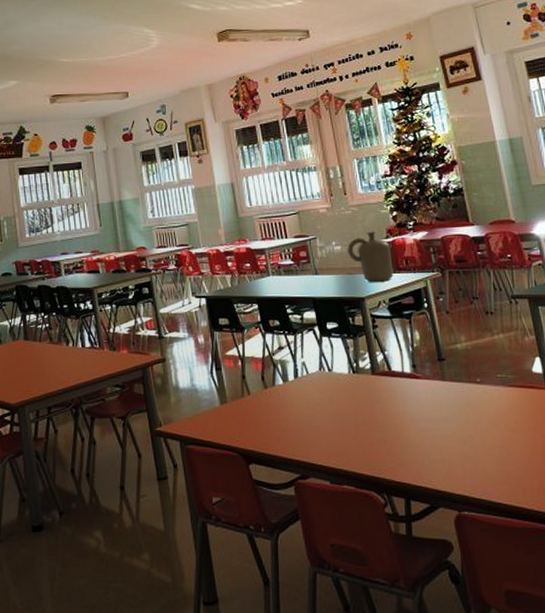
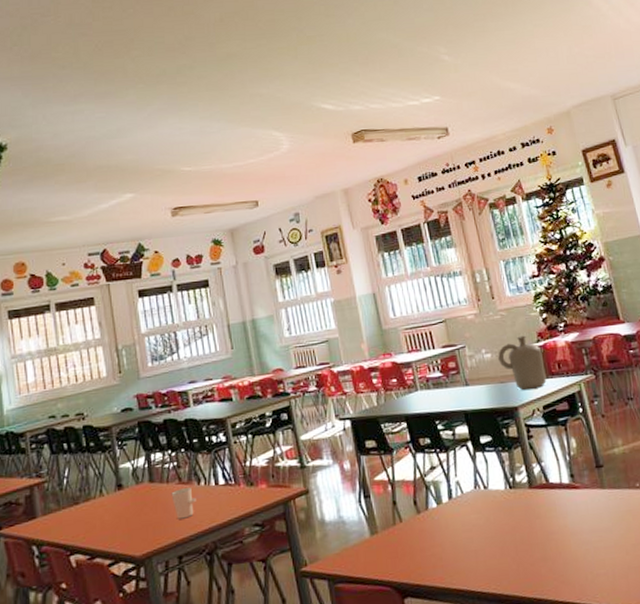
cup: none [43,348,65,375] -> present [171,488,196,519]

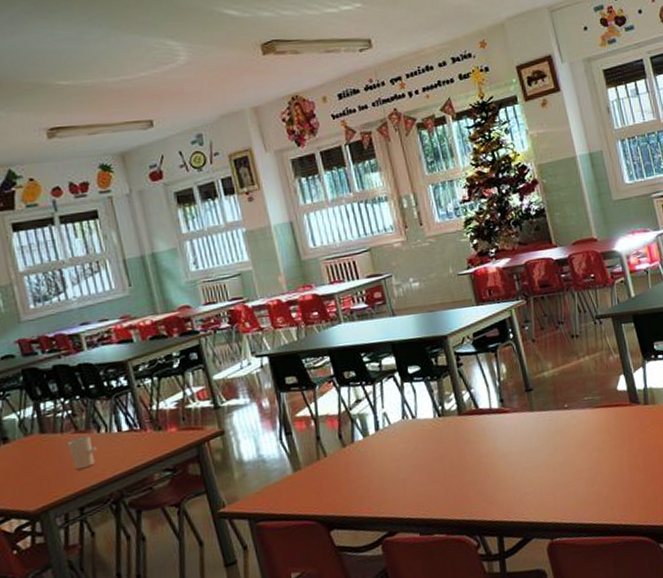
water jug: present [498,335,547,391] -> none [426,262,477,319]

